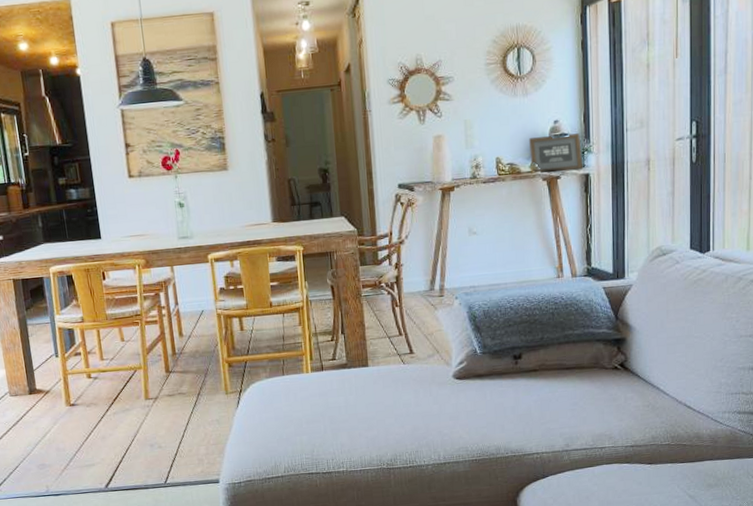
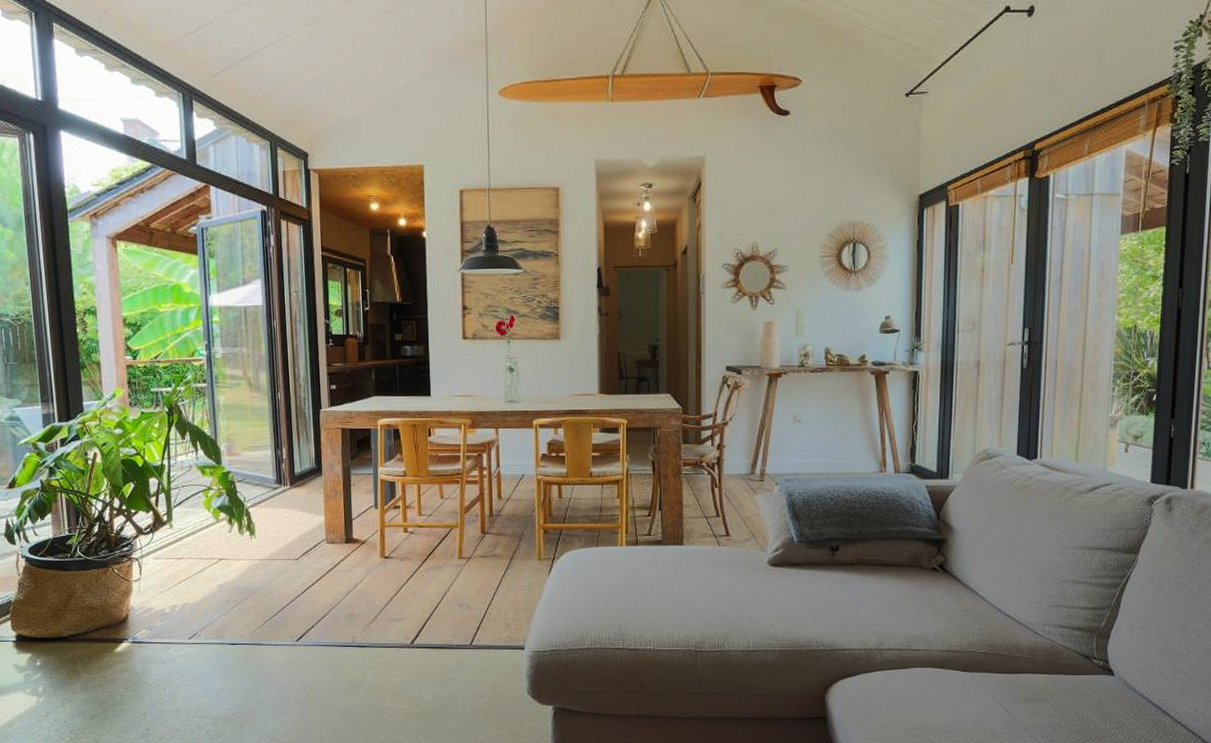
picture frame: present [528,133,583,174] -> none [859,331,913,368]

